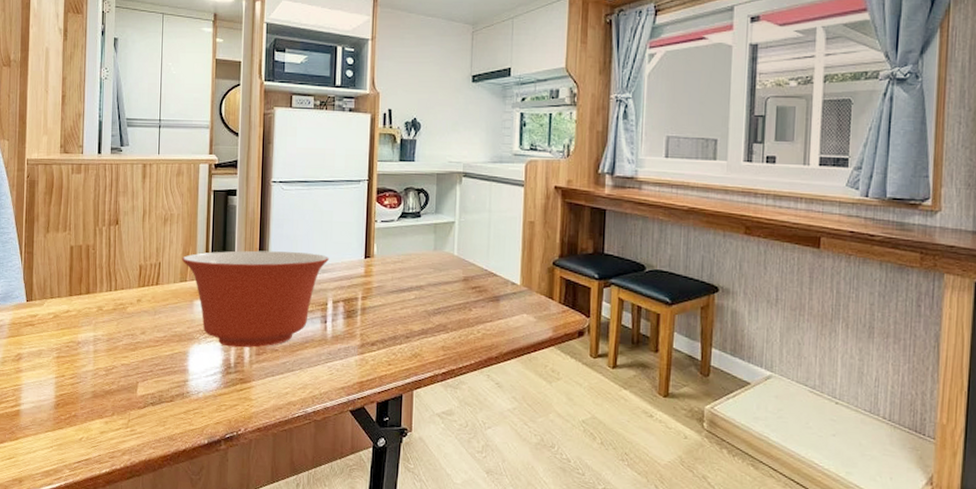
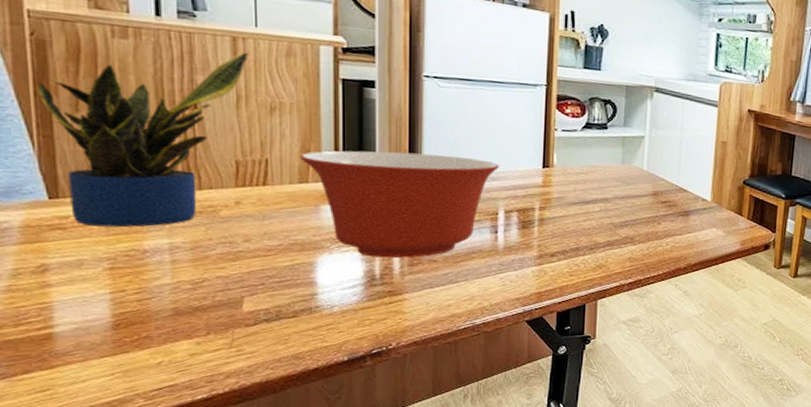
potted plant: none [28,175,153,324] -> present [37,52,249,228]

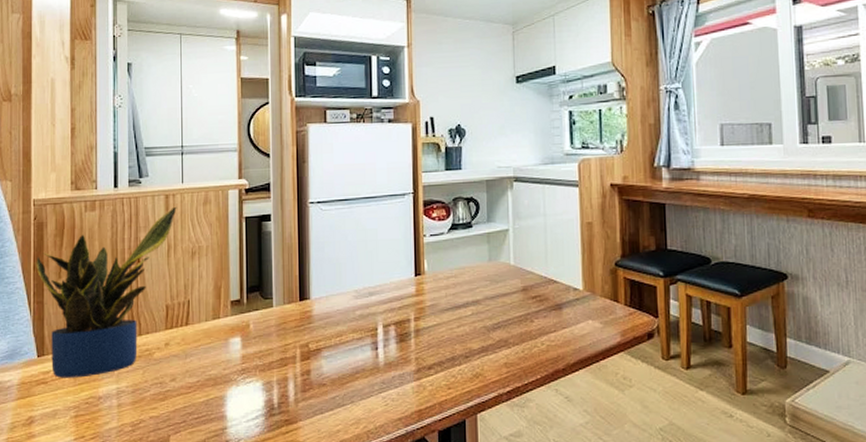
mixing bowl: present [299,150,499,258] -> none [213,276,376,386]

